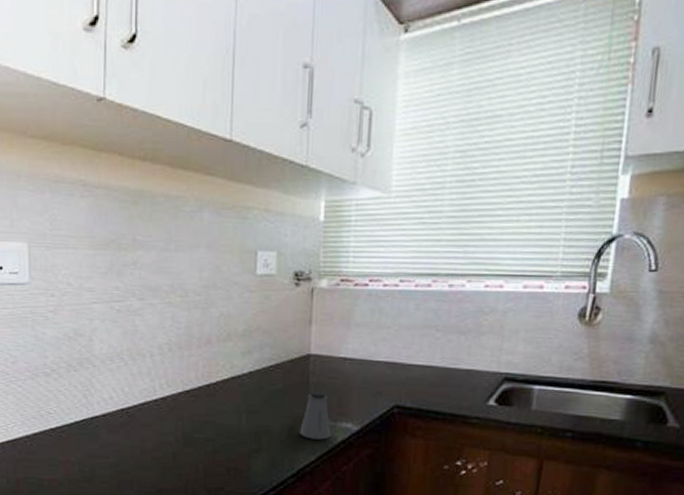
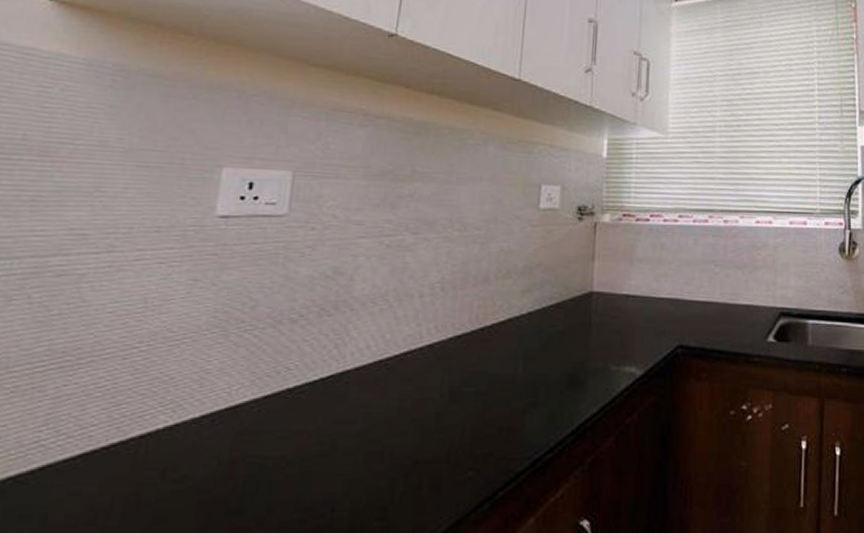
saltshaker: present [299,390,331,440] -> none [581,331,614,388]

